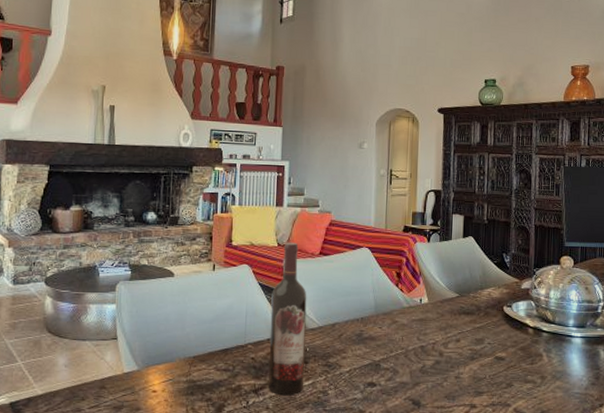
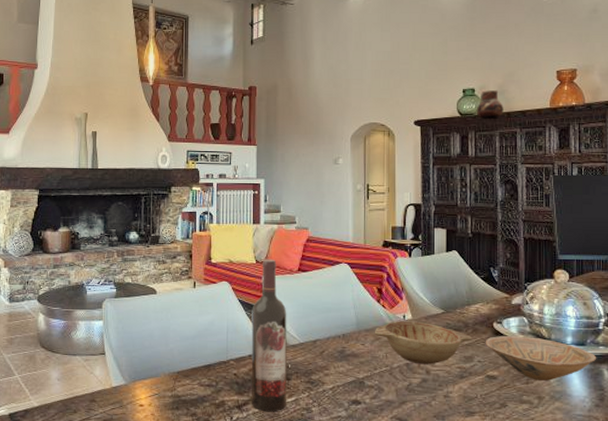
decorative bowl: none [391,304,483,347] -> present [374,321,471,365]
bowl: none [495,318,595,361] -> present [485,335,597,381]
ceramic pot: none [496,82,522,111] -> present [476,90,504,120]

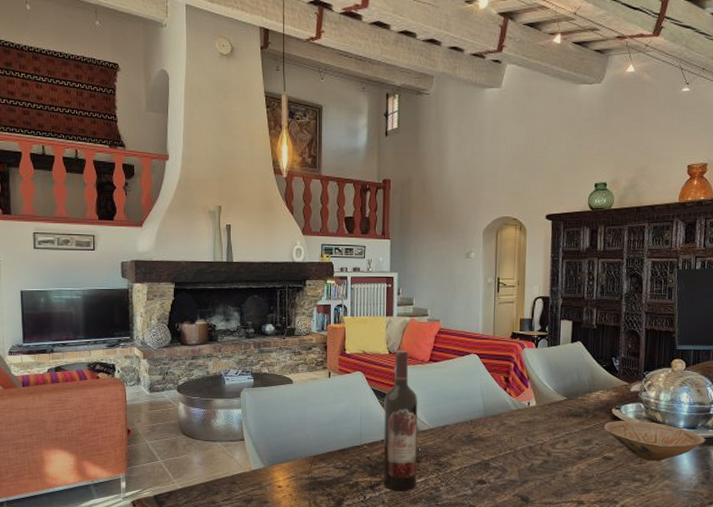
decorative bowl: present [374,321,471,365] -> none [500,407,591,447]
ceramic pot: present [476,90,504,120] -> none [607,185,634,214]

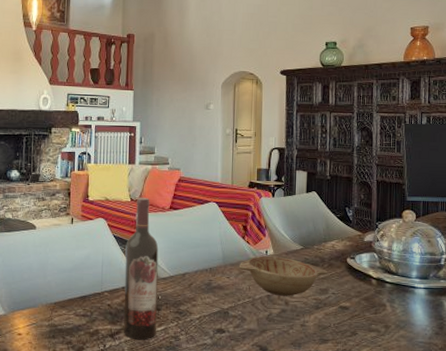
decorative bowl: none [500,407,591,447] -> present [238,256,327,296]
bowl: present [603,420,706,461] -> none [339,269,438,311]

